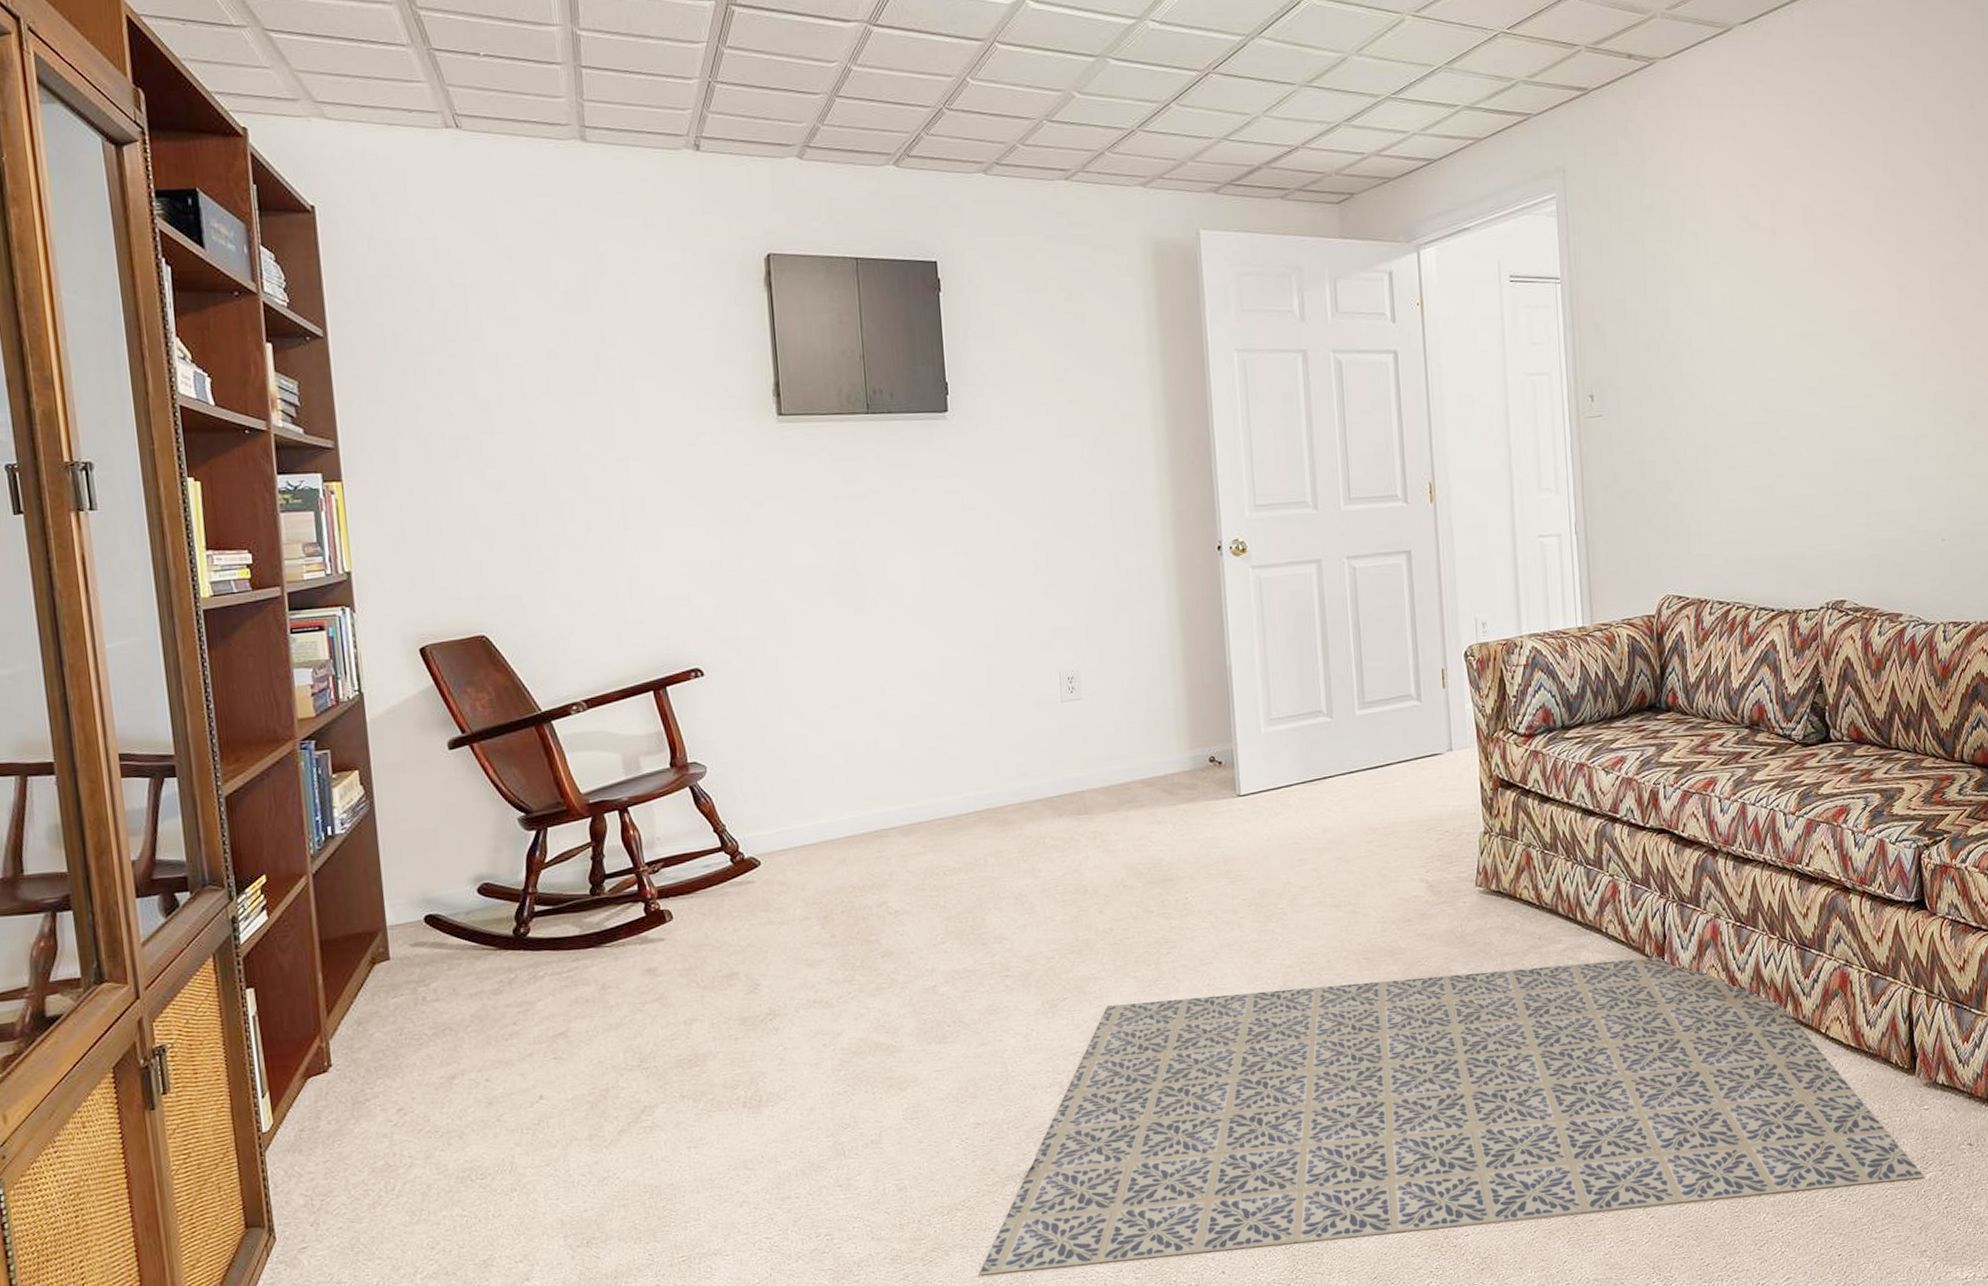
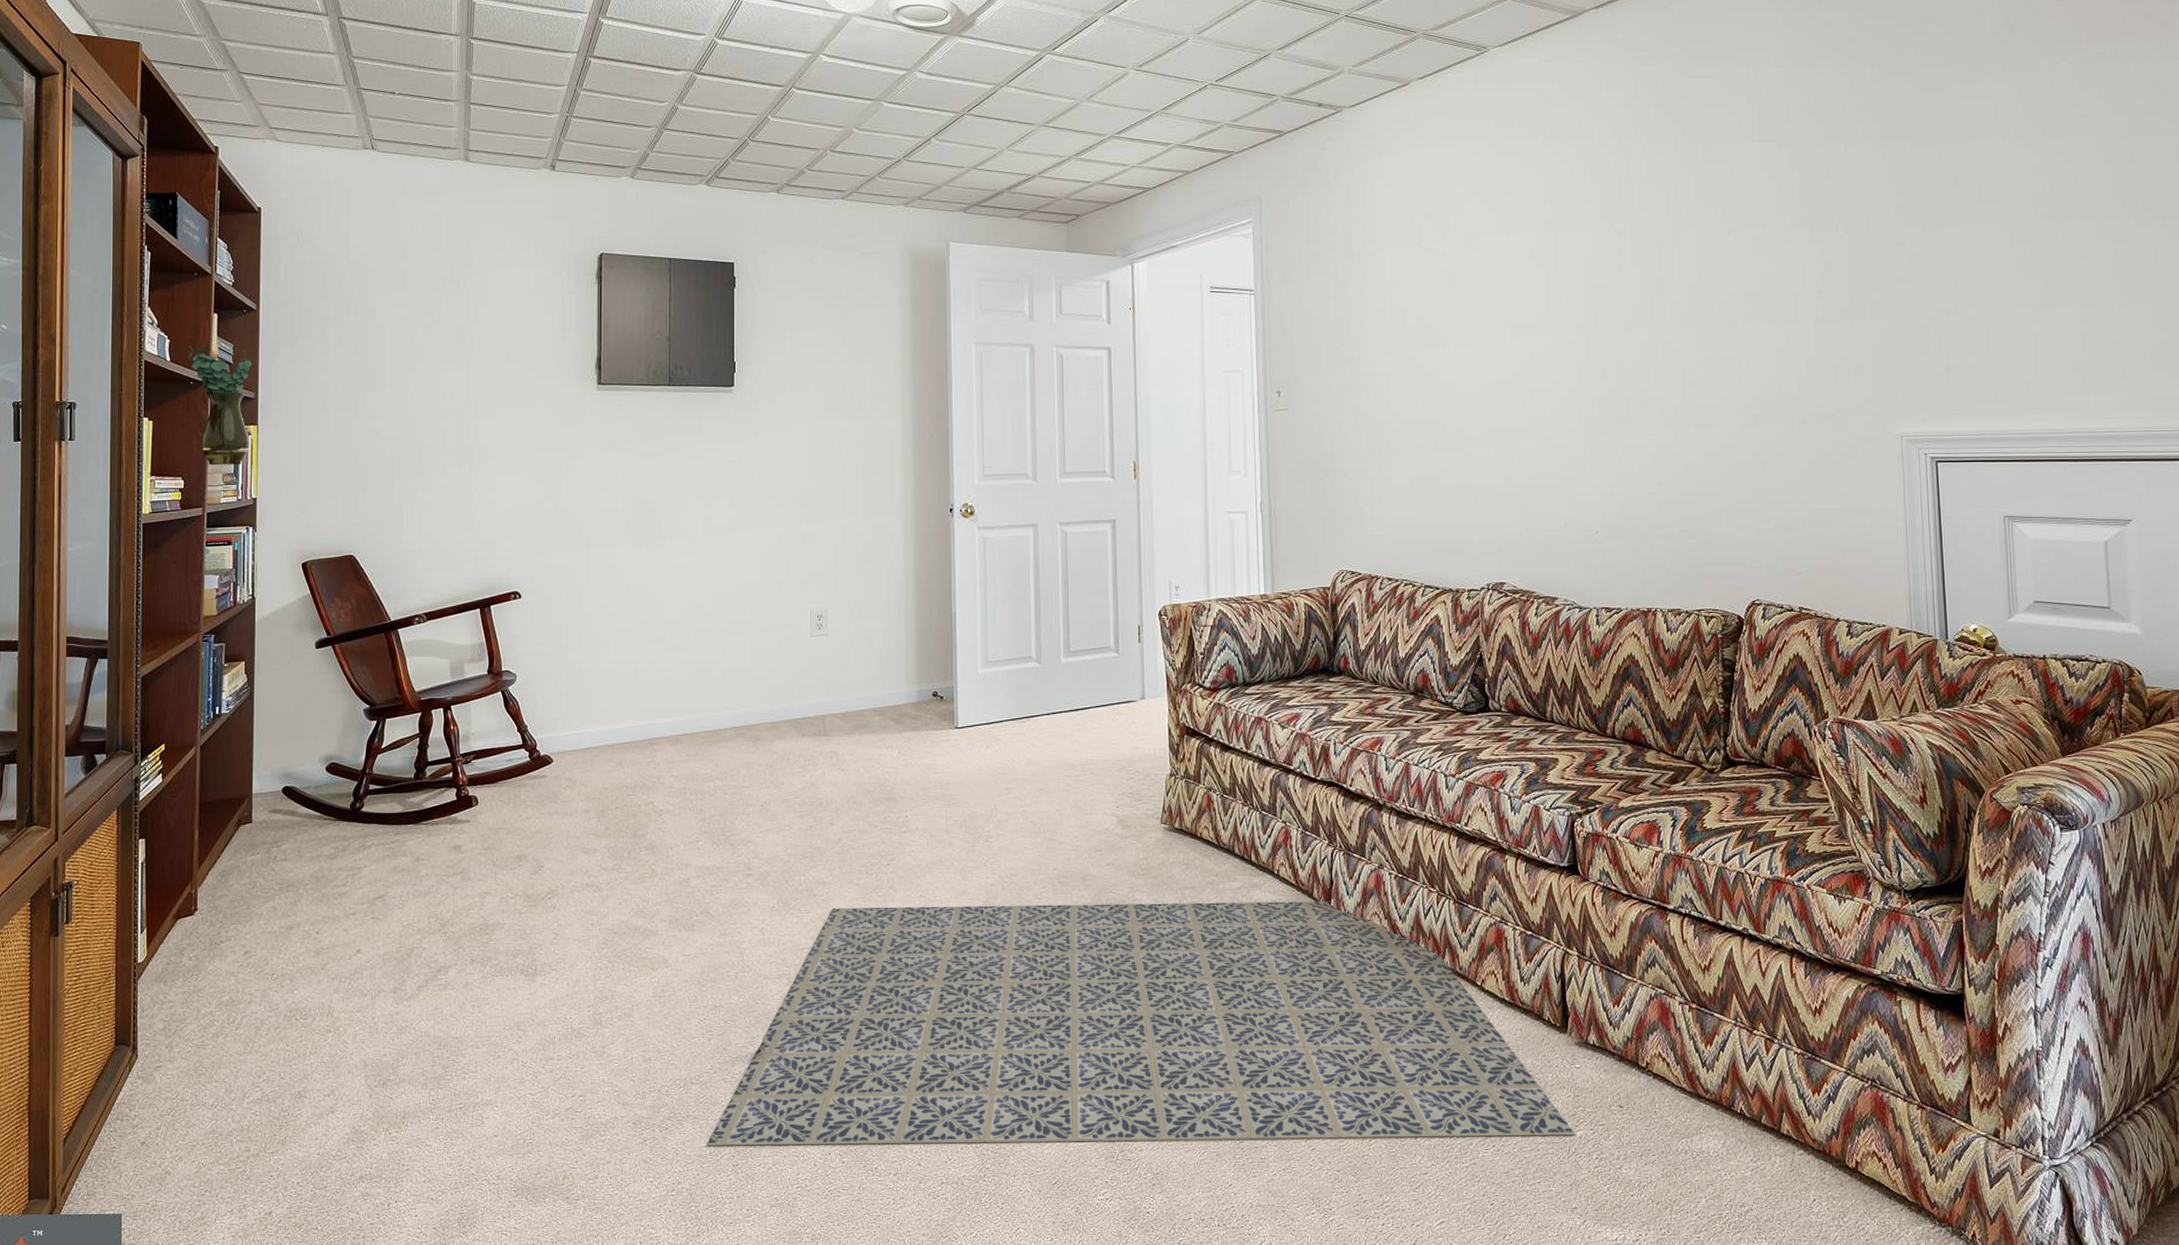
vase: none [236,383,335,534] -> present [187,345,252,465]

